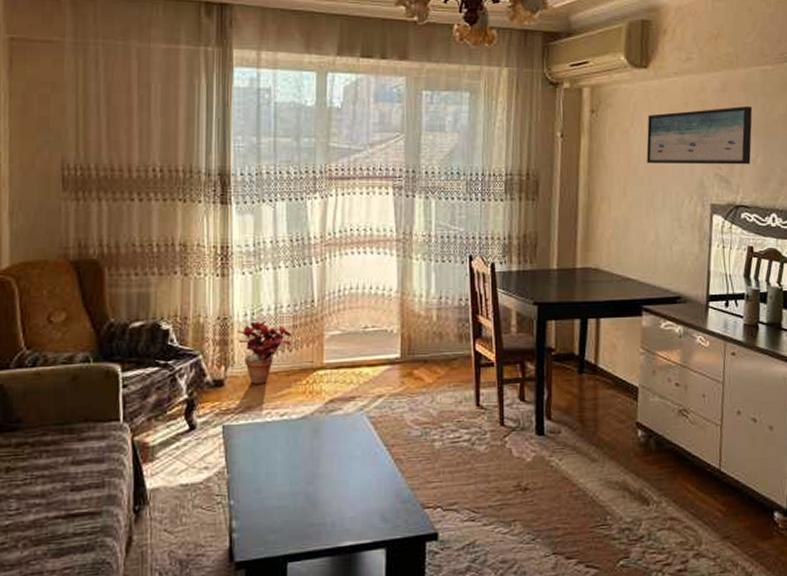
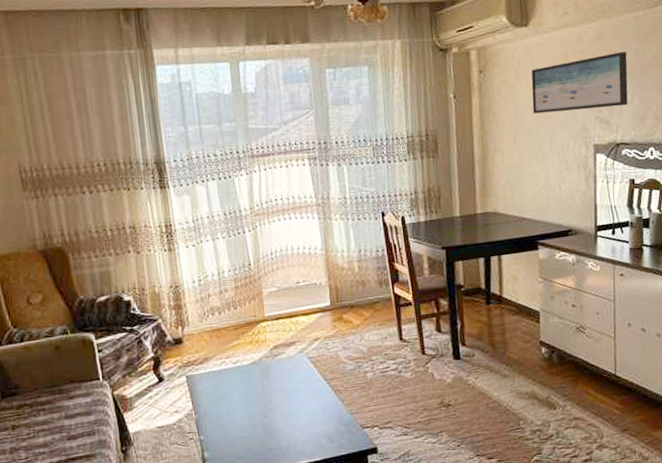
potted plant: present [237,321,291,384] -> none [188,285,236,339]

